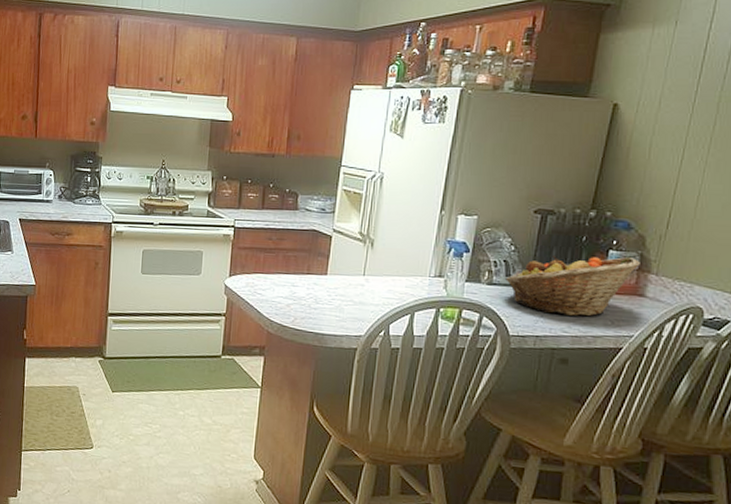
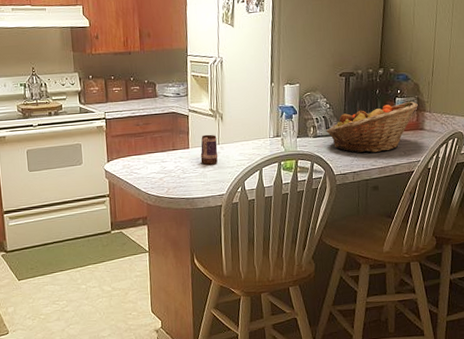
mug: none [339,261,363,298] -> present [200,134,218,165]

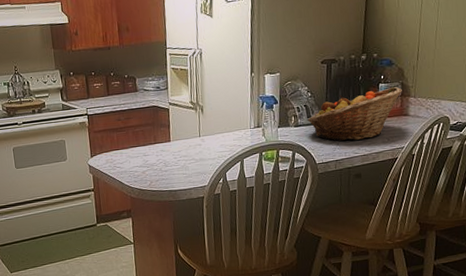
mug: present [200,134,218,165] -> none [181,127,200,157]

